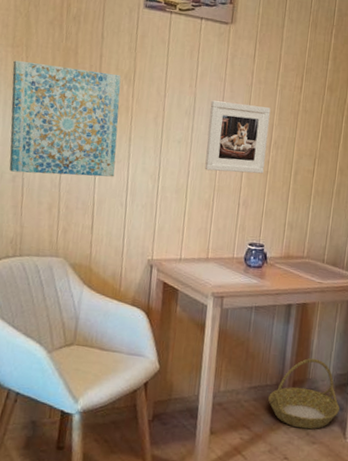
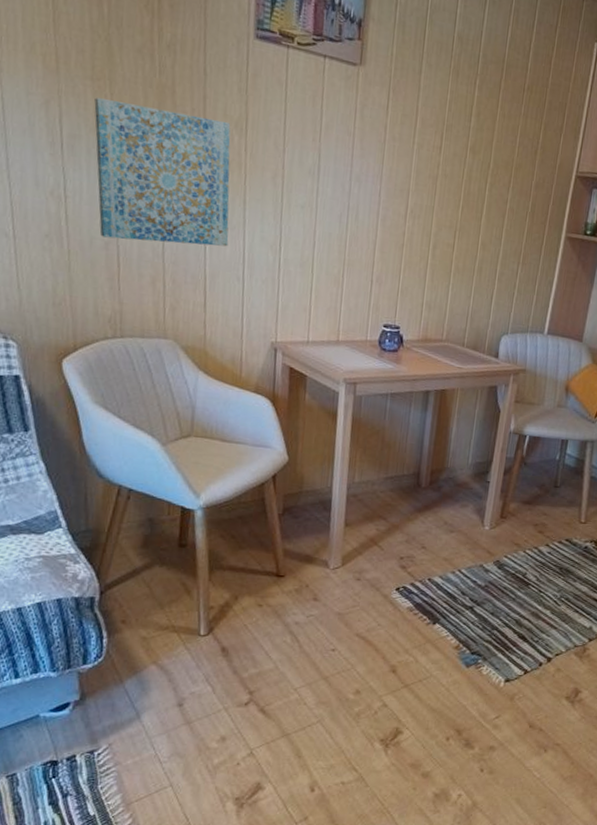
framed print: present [204,100,271,174] -> none [332,158,407,247]
basket: present [268,358,340,430] -> none [405,446,478,519]

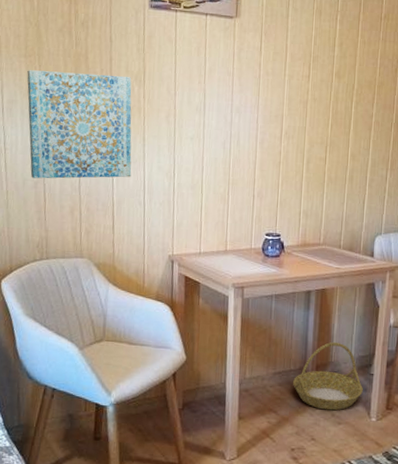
basket: none [405,446,478,519] -> present [293,341,363,411]

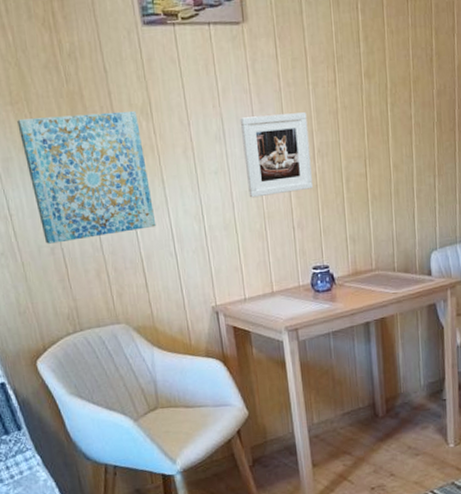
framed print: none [218,95,280,165] -> present [240,112,313,198]
basket: present [293,341,363,411] -> none [364,371,437,444]

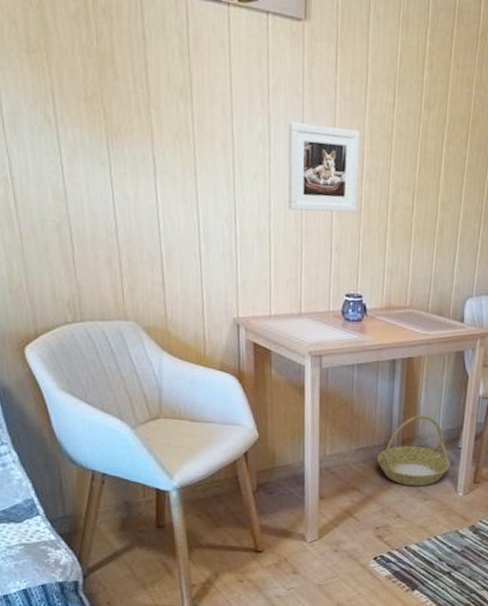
wall art: present [17,110,156,244] -> none [32,71,182,222]
basket: none [364,371,437,444] -> present [377,414,450,487]

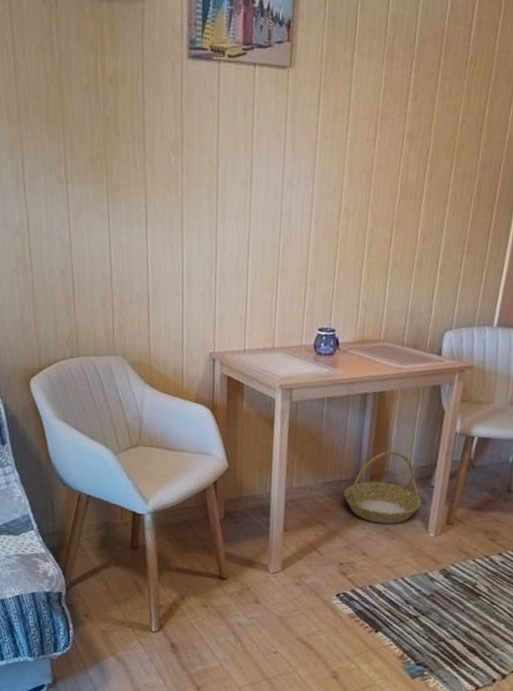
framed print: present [288,122,360,213] -> none [266,165,340,249]

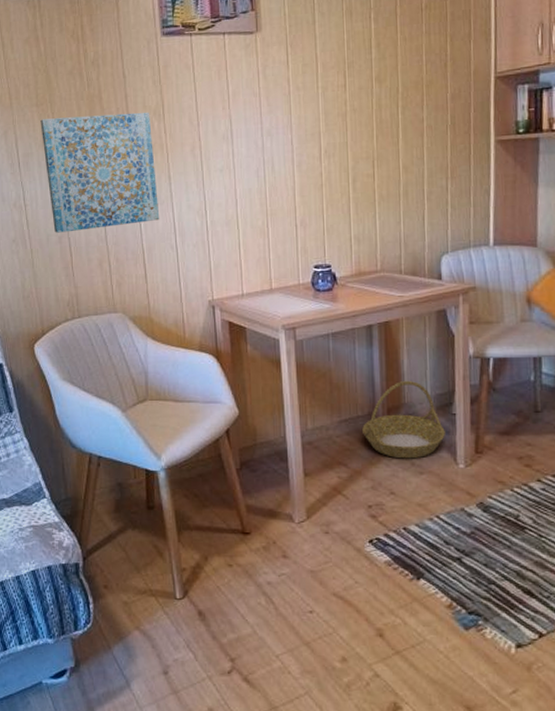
wall art: none [49,139,169,267] -> present [40,112,160,233]

